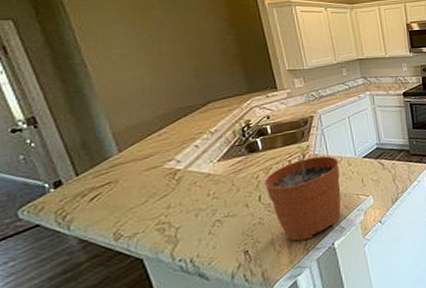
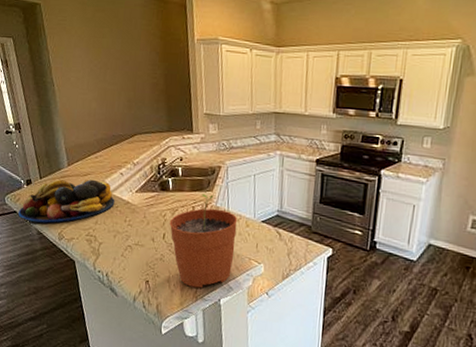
fruit bowl: none [43,159,192,232] -> present [18,179,115,223]

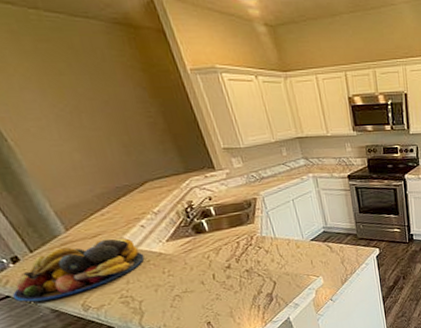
plant pot: present [169,194,238,289] -> none [215,226,294,315]

